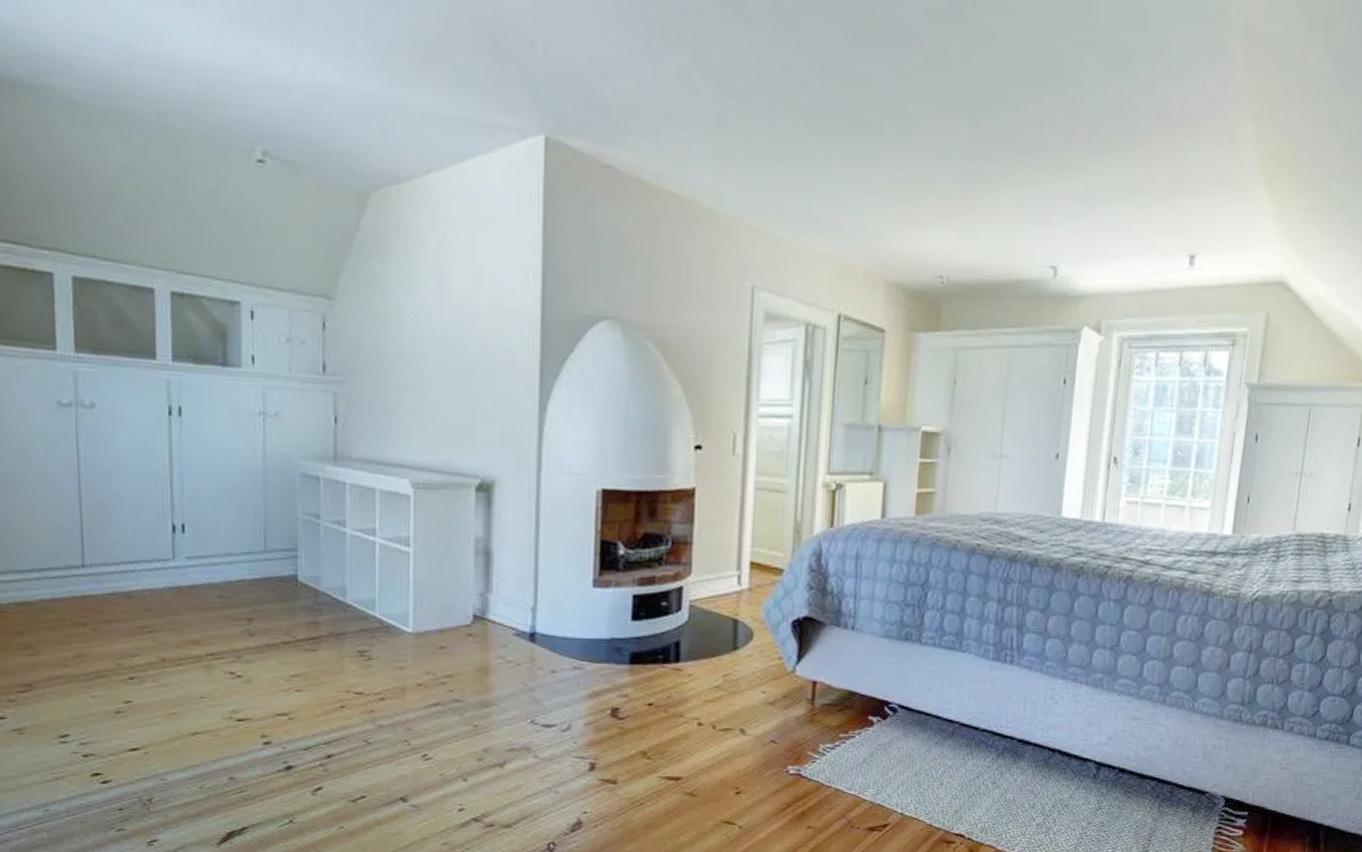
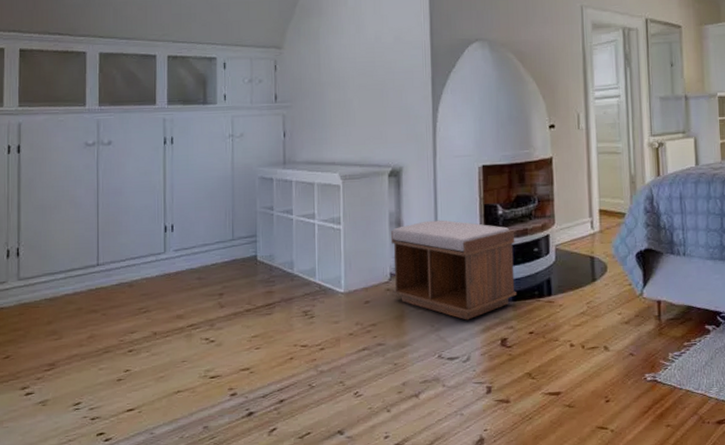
bench: none [475,553,639,682] -> present [391,220,516,320]

